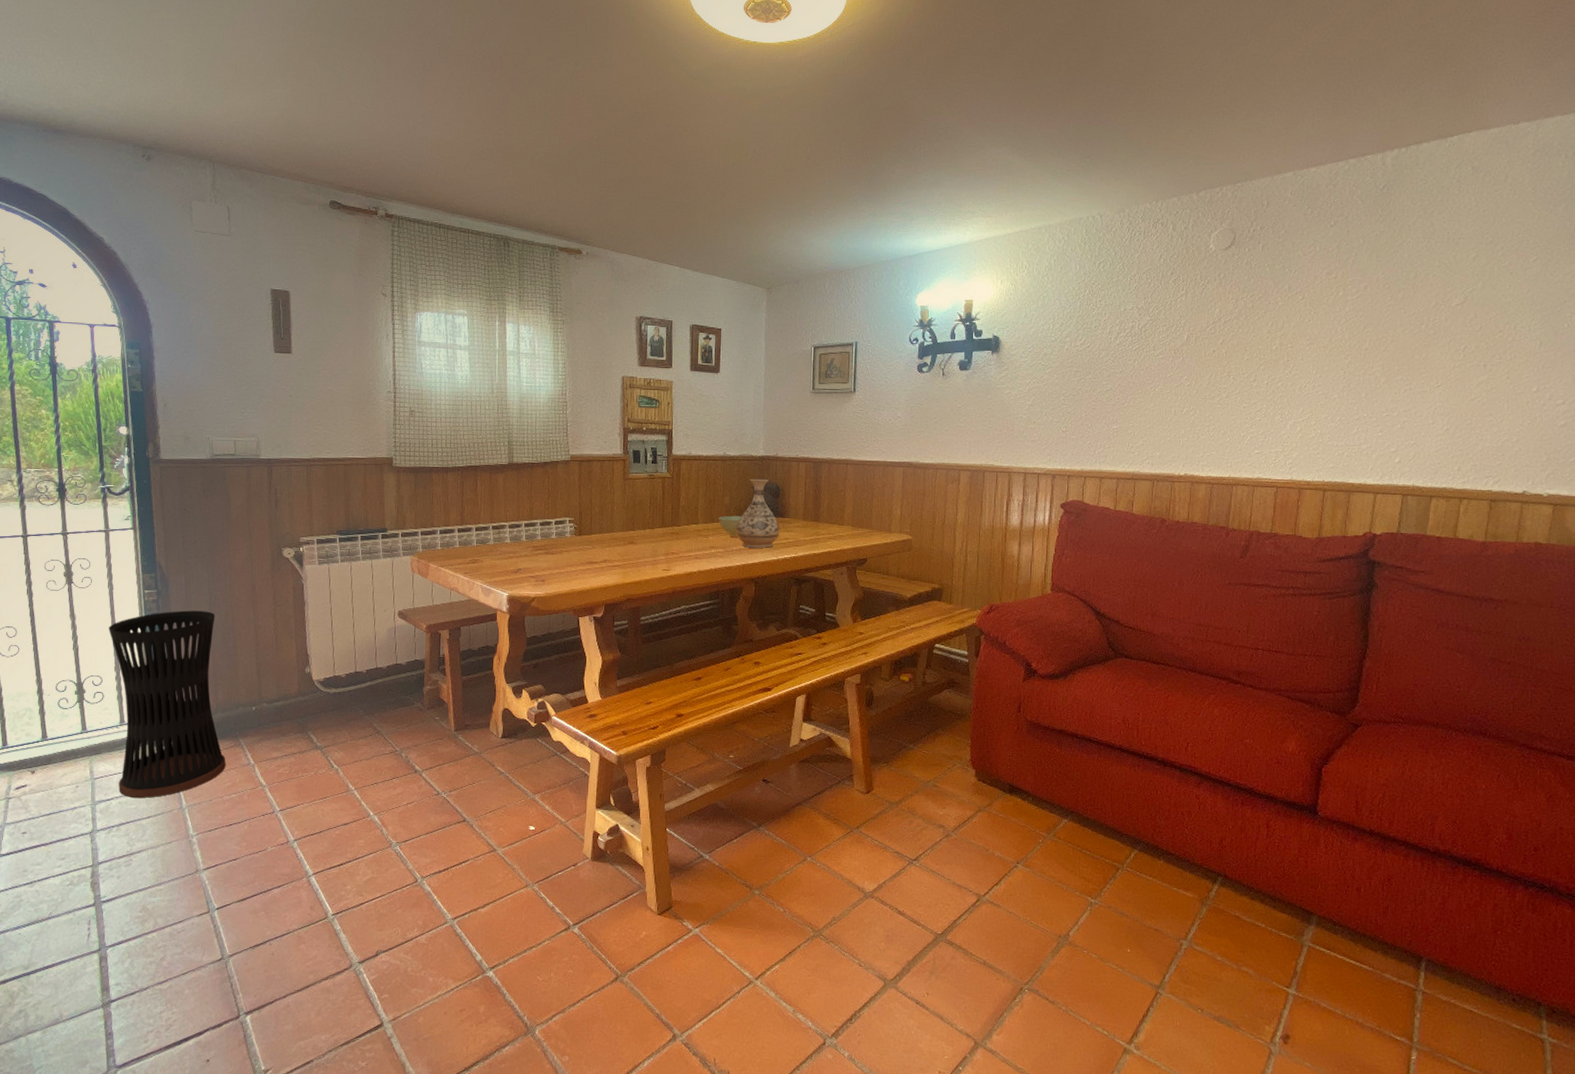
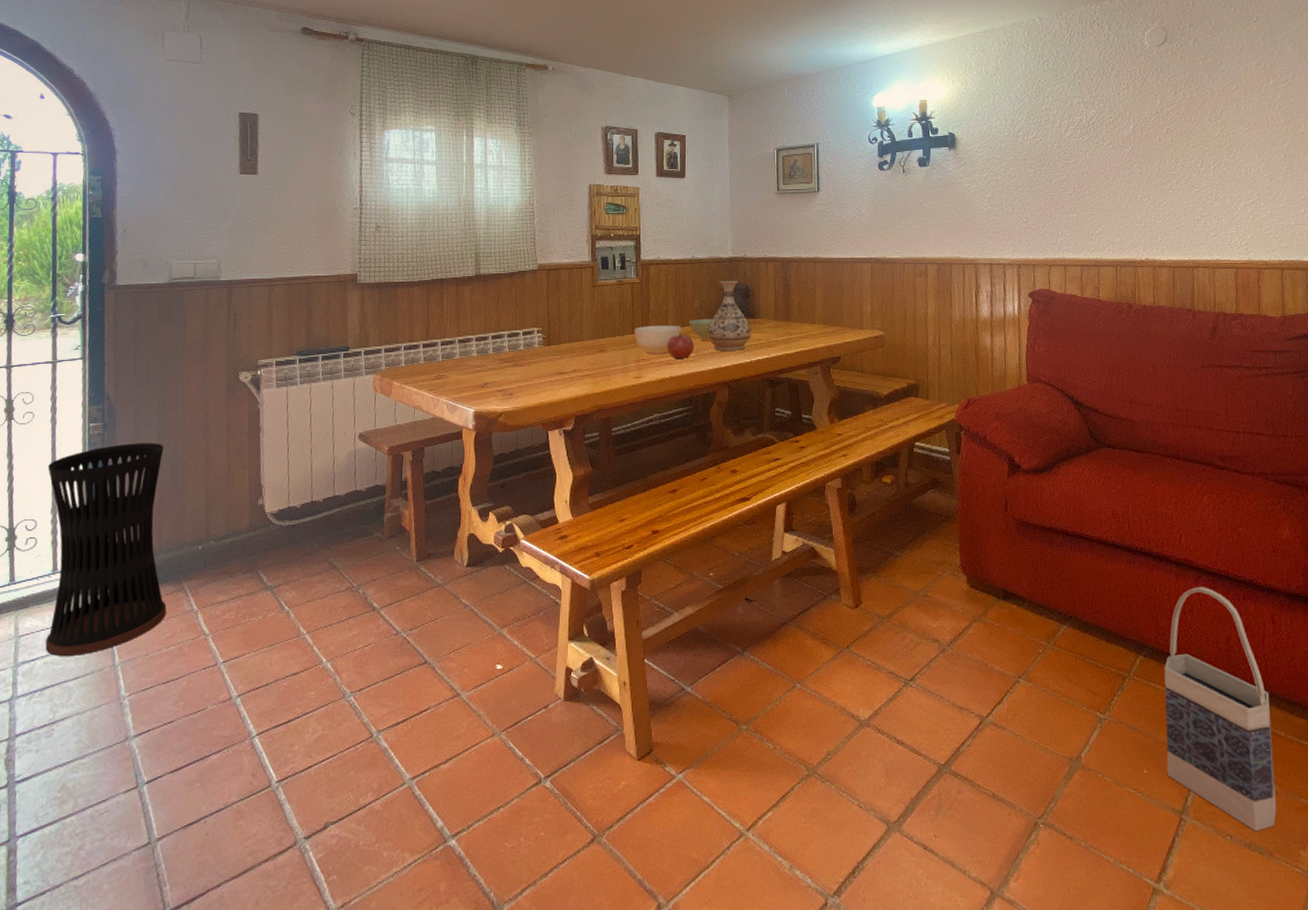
bowl: none [664,520,711,549] -> present [634,325,681,355]
fruit: none [696,527,723,554] -> present [667,332,695,359]
bag: none [1149,791,1255,1008] -> present [1164,587,1277,832]

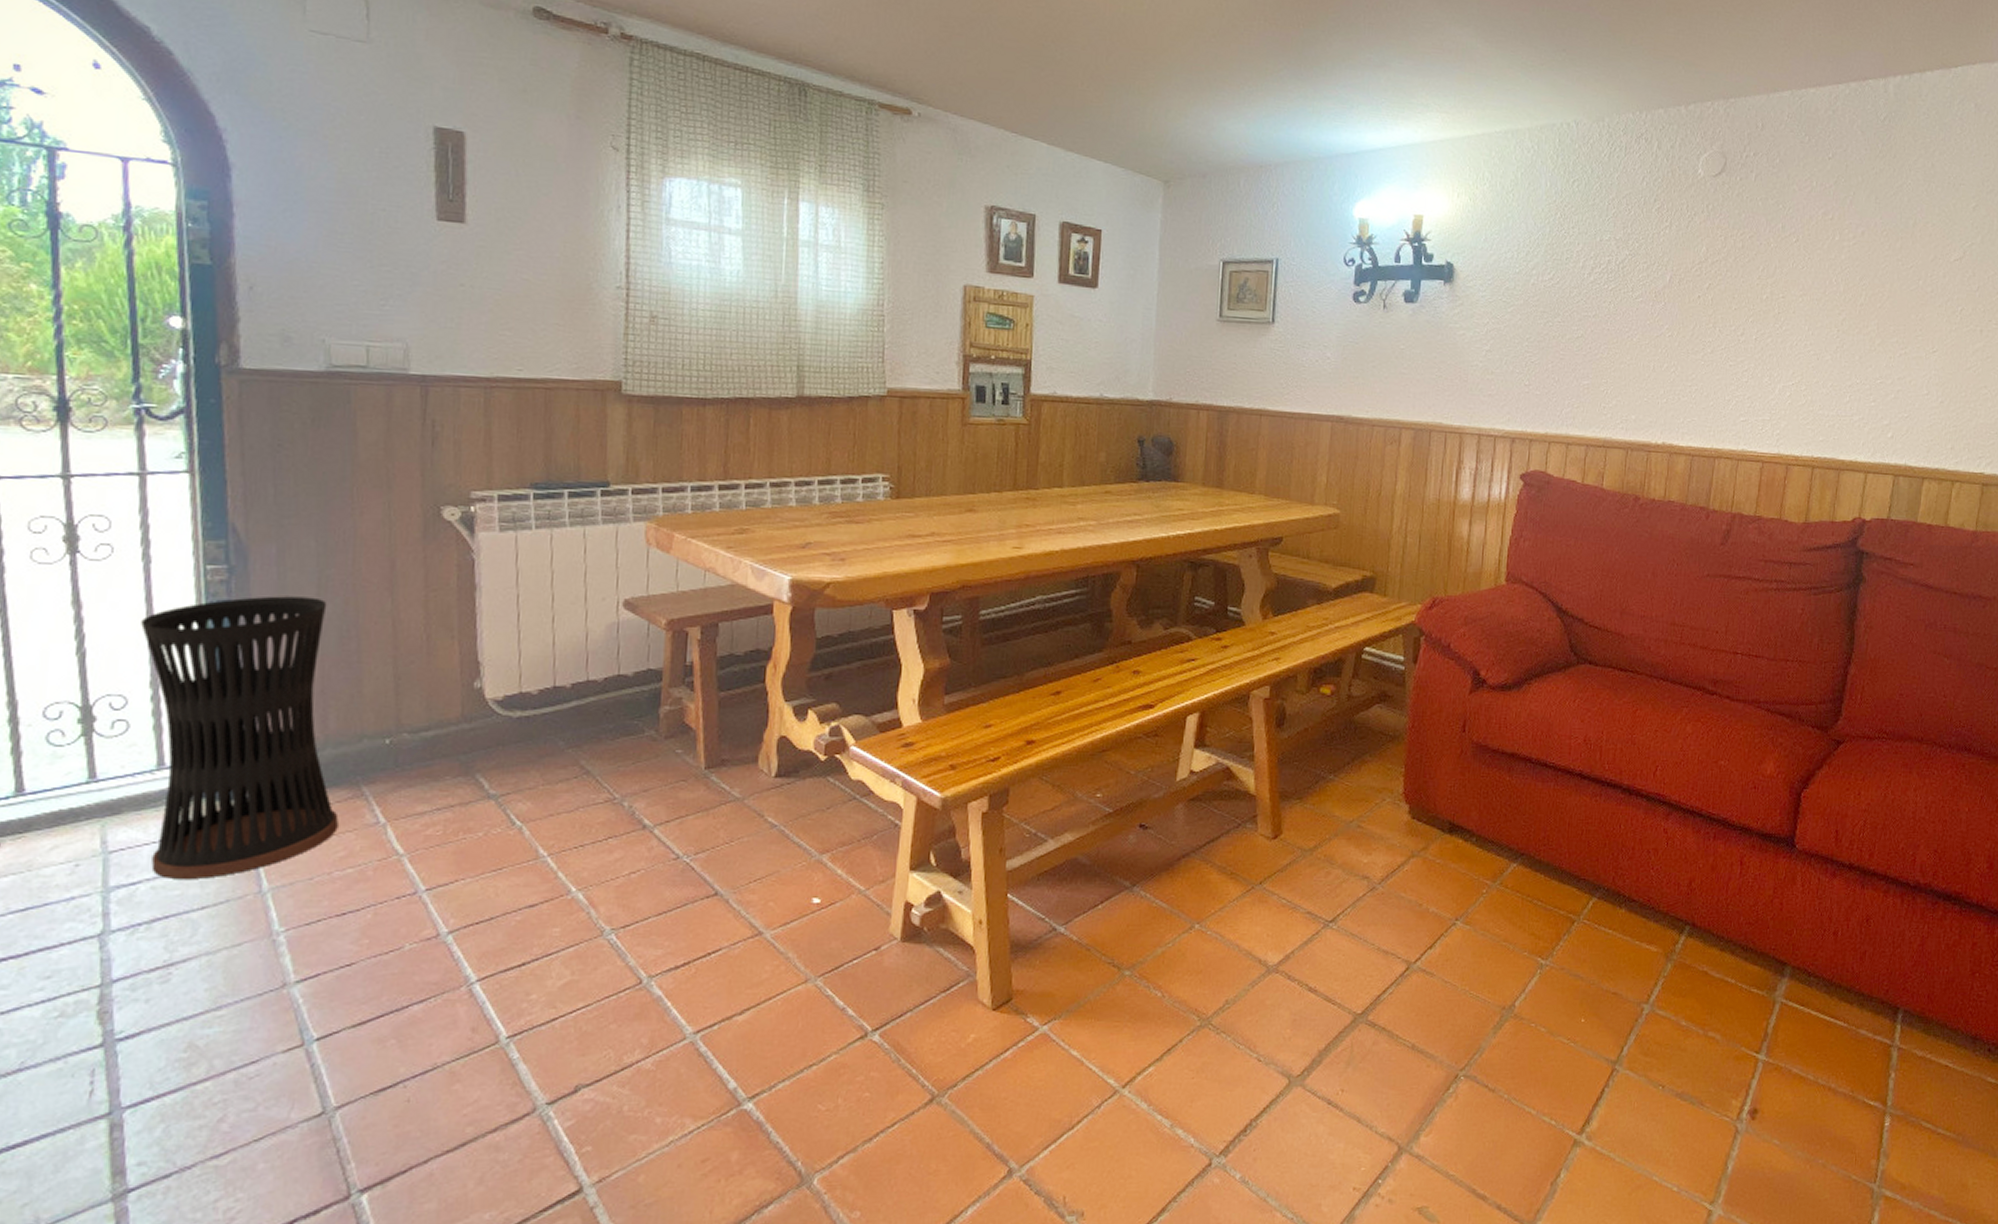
bowl: present [634,325,681,355] -> none [1016,481,1080,521]
fruit: present [667,332,695,359] -> none [1059,492,1096,528]
bowl: present [689,318,712,342] -> none [1090,477,1121,508]
vase: present [706,280,751,351] -> none [1112,429,1172,521]
bag: present [1164,587,1277,832] -> none [1606,824,1726,1082]

